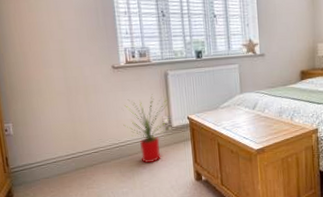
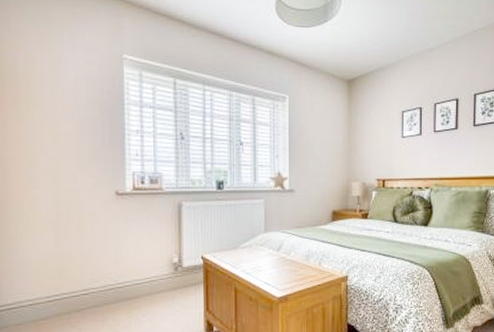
house plant: present [123,94,170,163] -> none [123,227,180,310]

